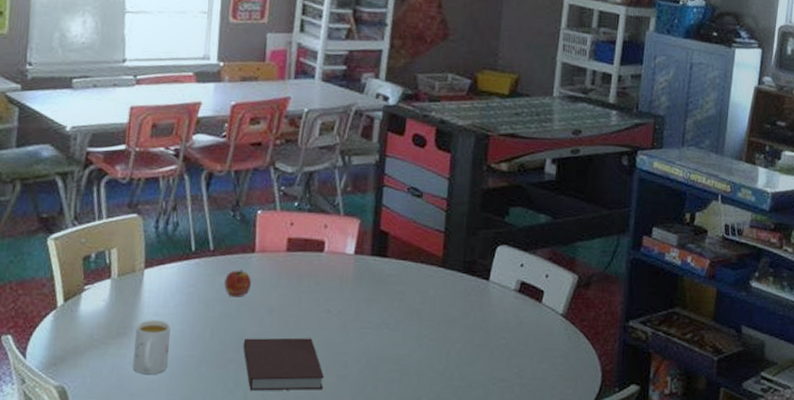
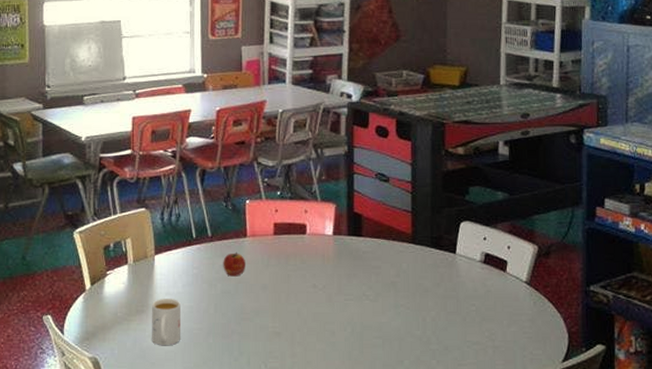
notebook: present [243,337,324,391] -> none [243,310,315,358]

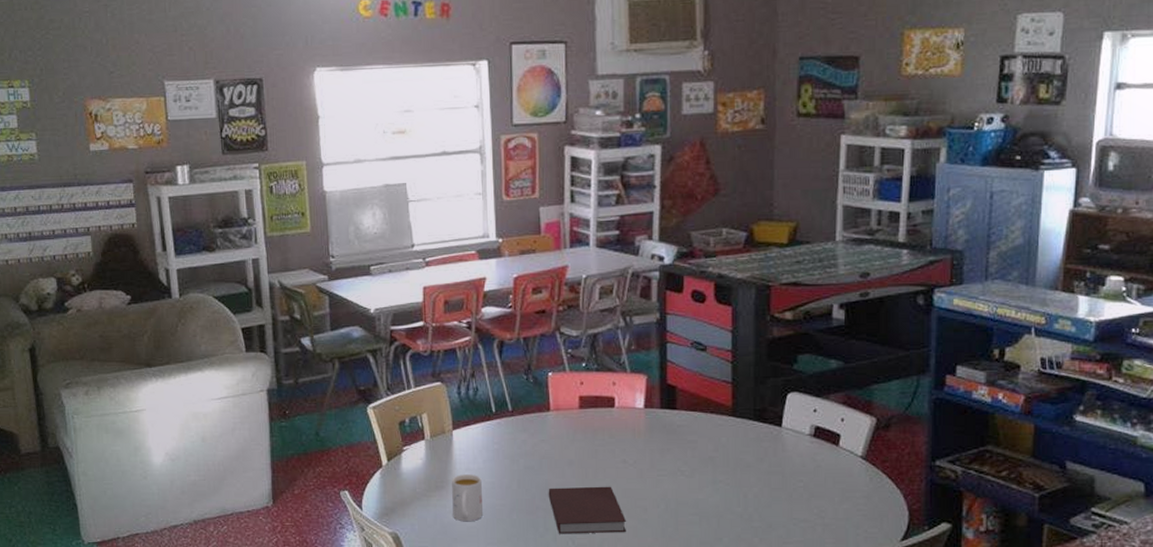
apple: present [223,251,245,277] -> none [525,426,549,452]
notebook: none [243,310,315,358] -> present [548,486,626,534]

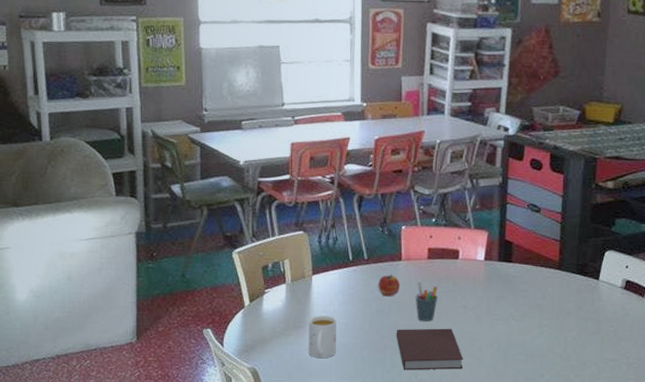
apple: none [525,426,549,452] -> present [378,274,400,297]
pen holder: none [567,434,594,479] -> present [415,282,438,321]

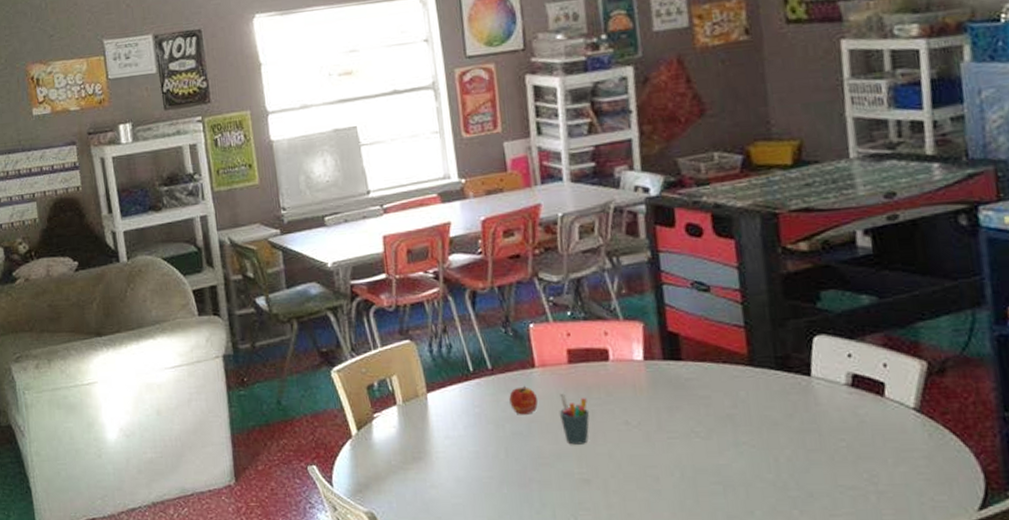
mug: present [309,316,336,359] -> none [430,443,468,498]
notebook: present [396,328,463,370] -> none [541,452,637,510]

